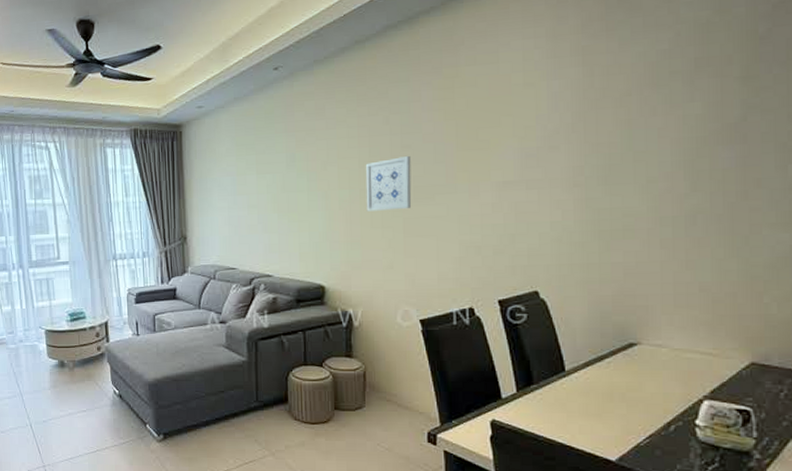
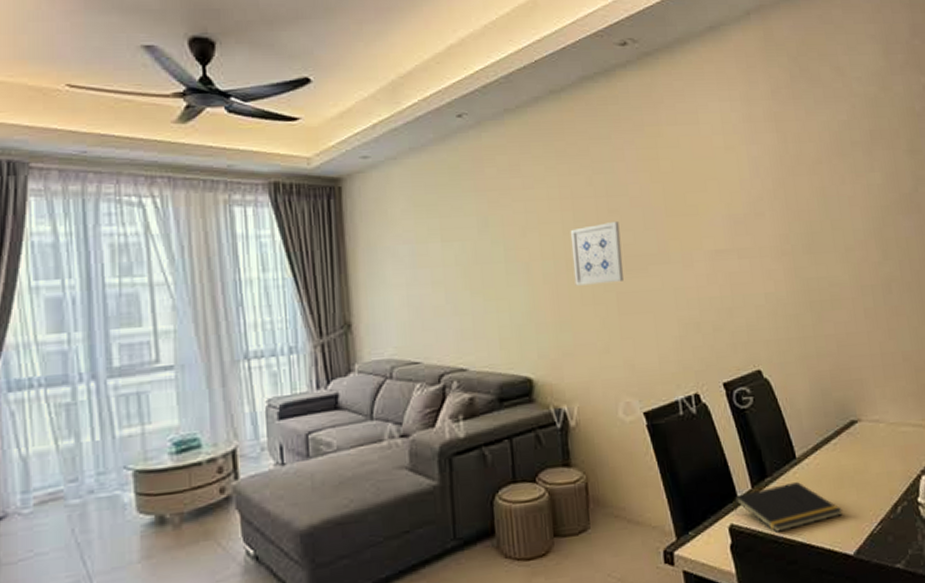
notepad: none [498,391,608,432] -> present [734,481,843,532]

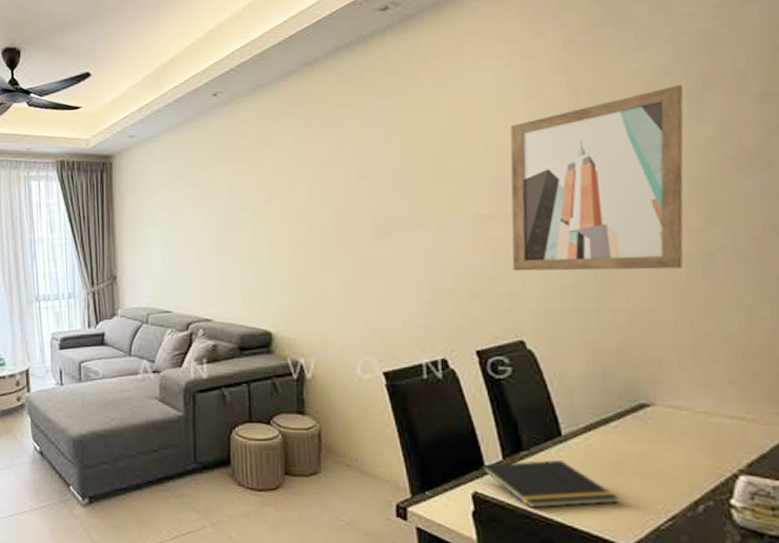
wall art: present [570,222,624,286] -> none [316,187,371,249]
wall art: none [736,138,871,304] -> present [510,85,684,271]

